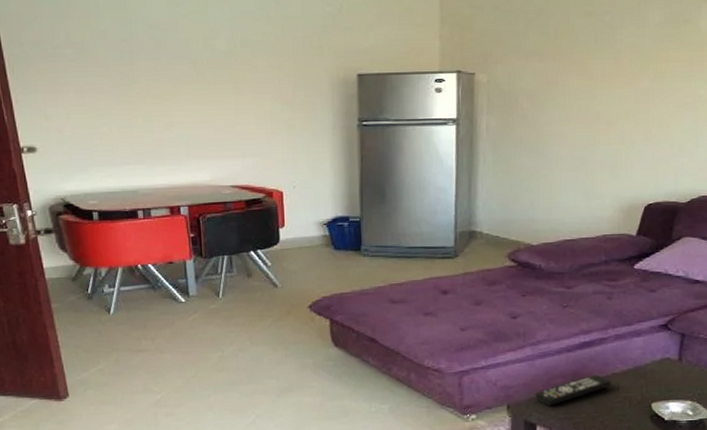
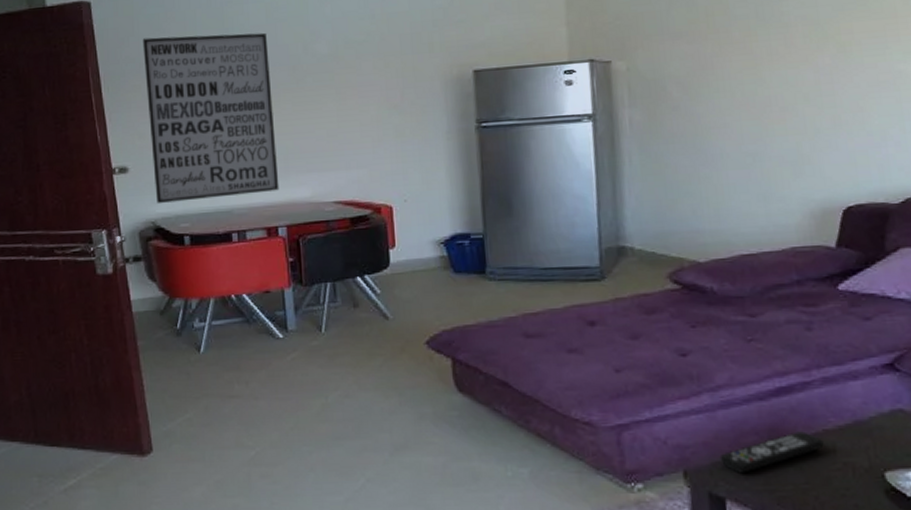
wall art: none [46,23,181,181] -> present [142,32,279,203]

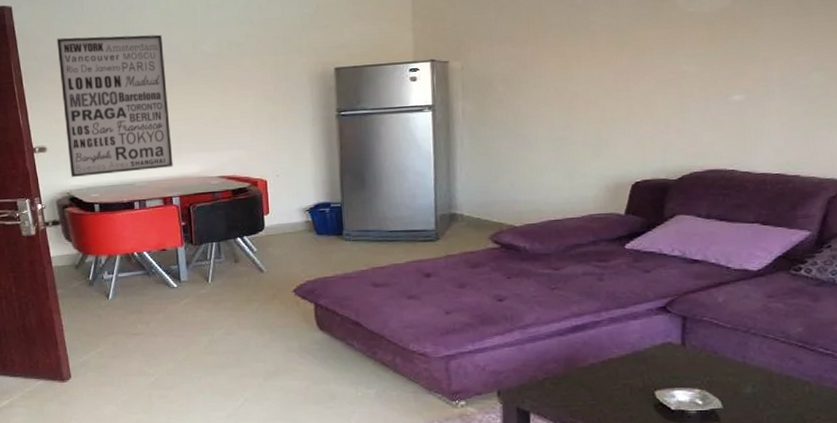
remote control: present [719,431,824,474] -> none [526,360,608,393]

